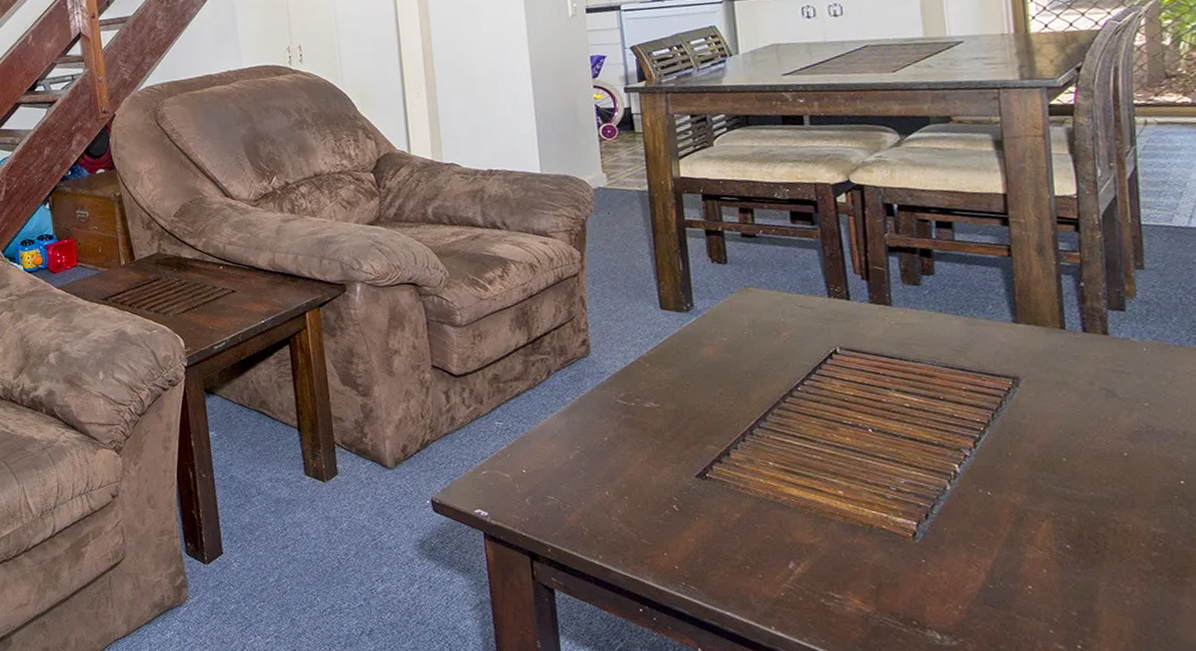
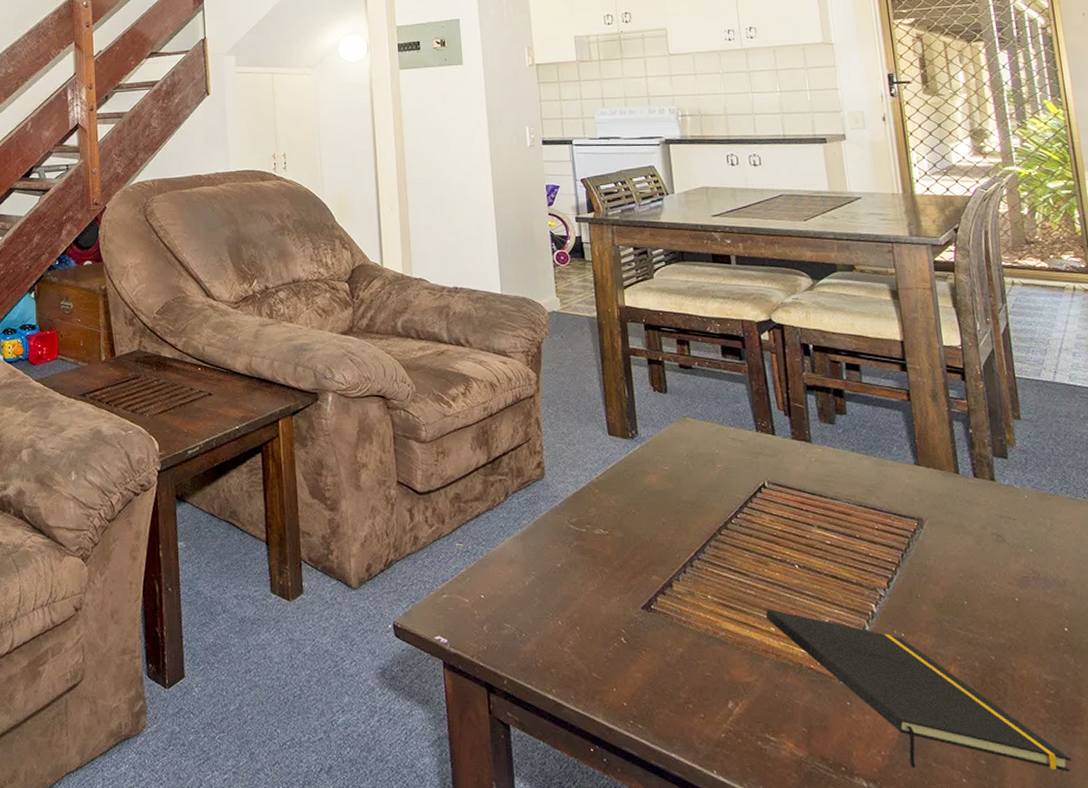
notepad: none [834,473,1178,622] -> present [766,609,1071,772]

